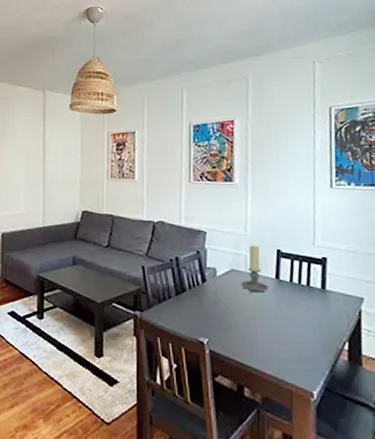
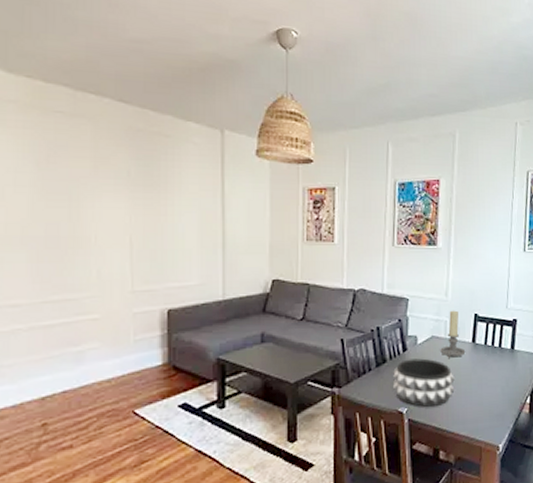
decorative bowl: none [193,290,259,340] -> present [393,358,455,407]

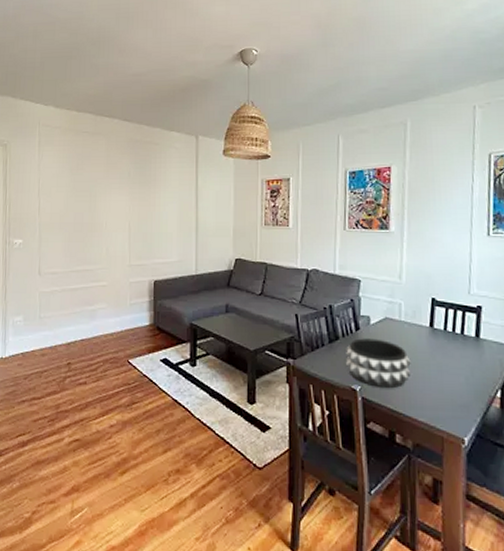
candle holder: present [440,310,466,358] -> none [395,293,423,341]

